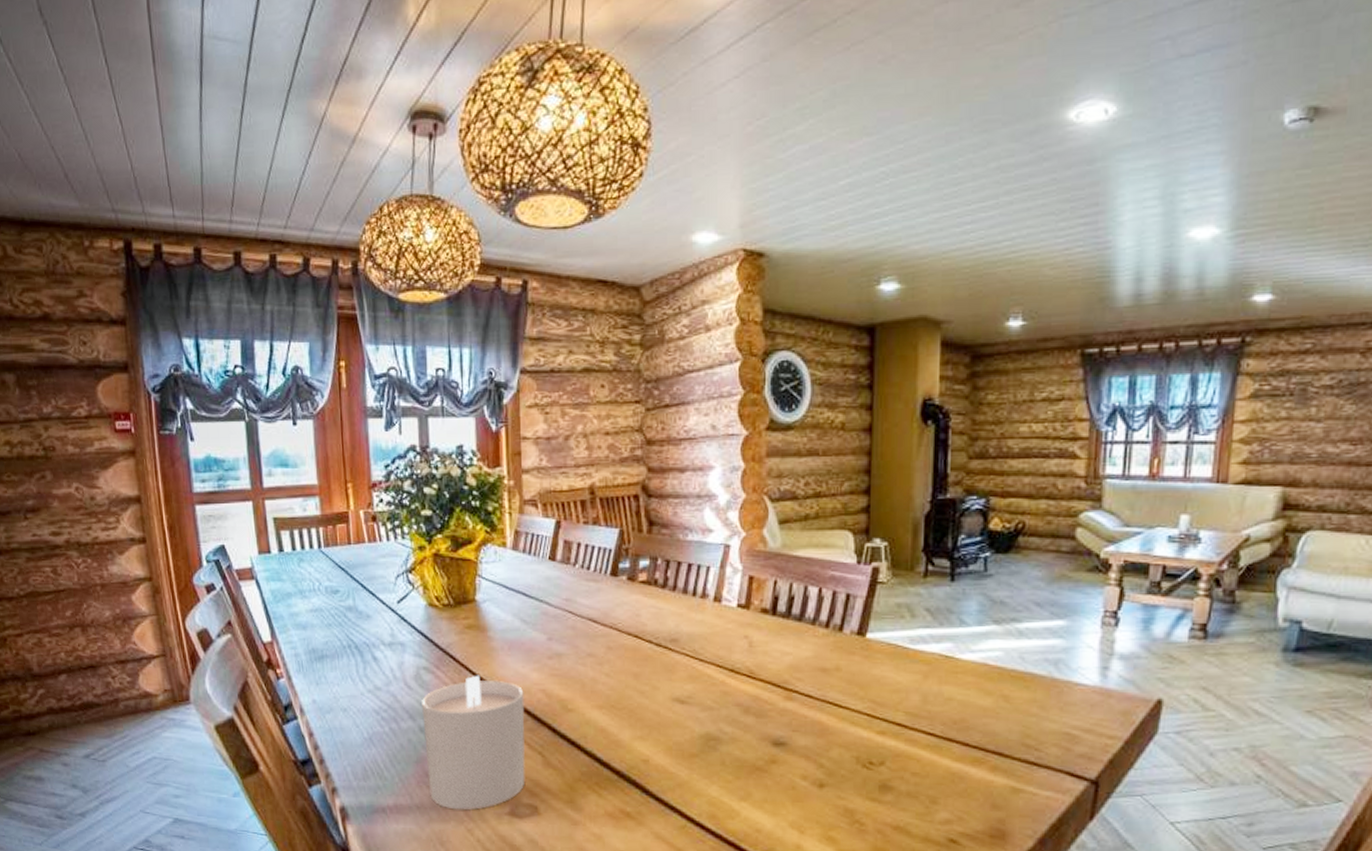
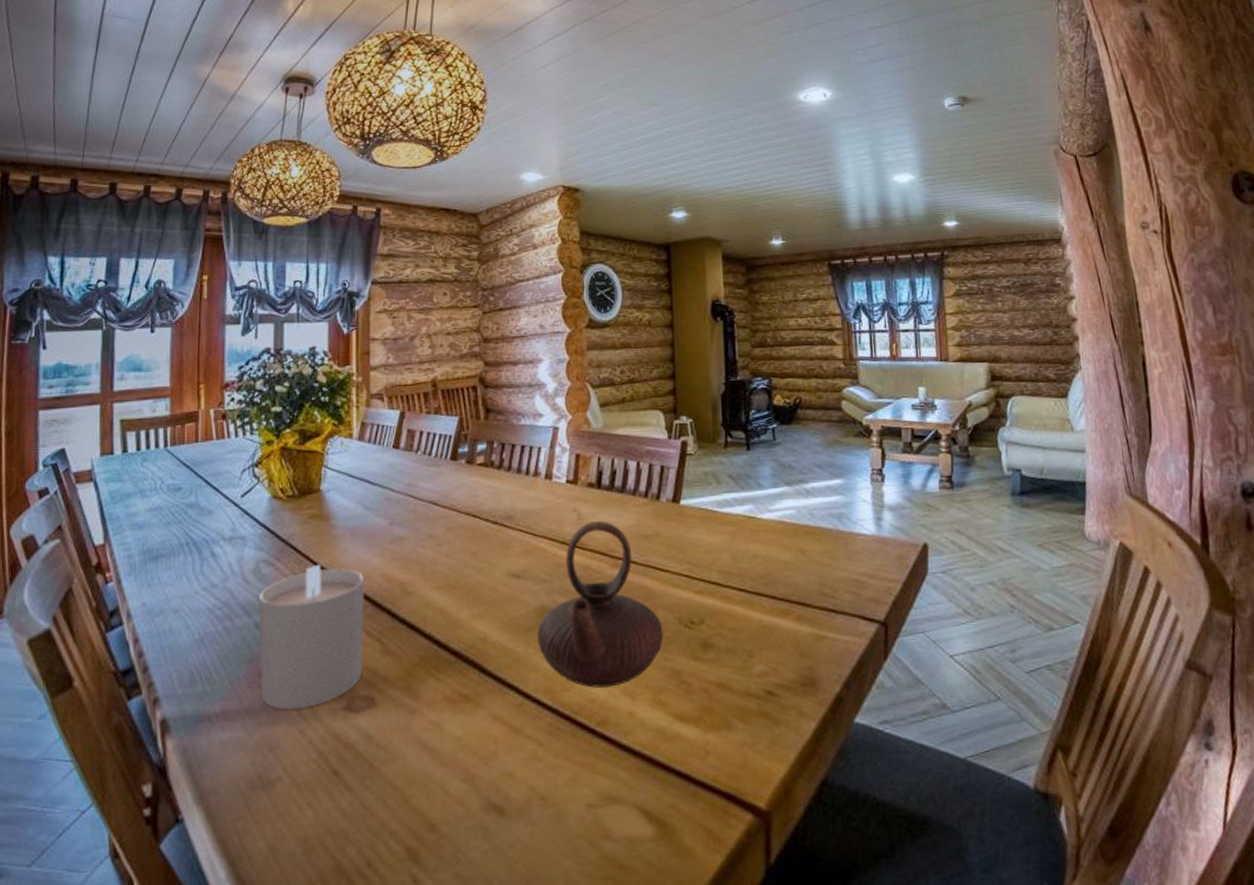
teapot: none [702,650,838,819] -> present [537,521,664,688]

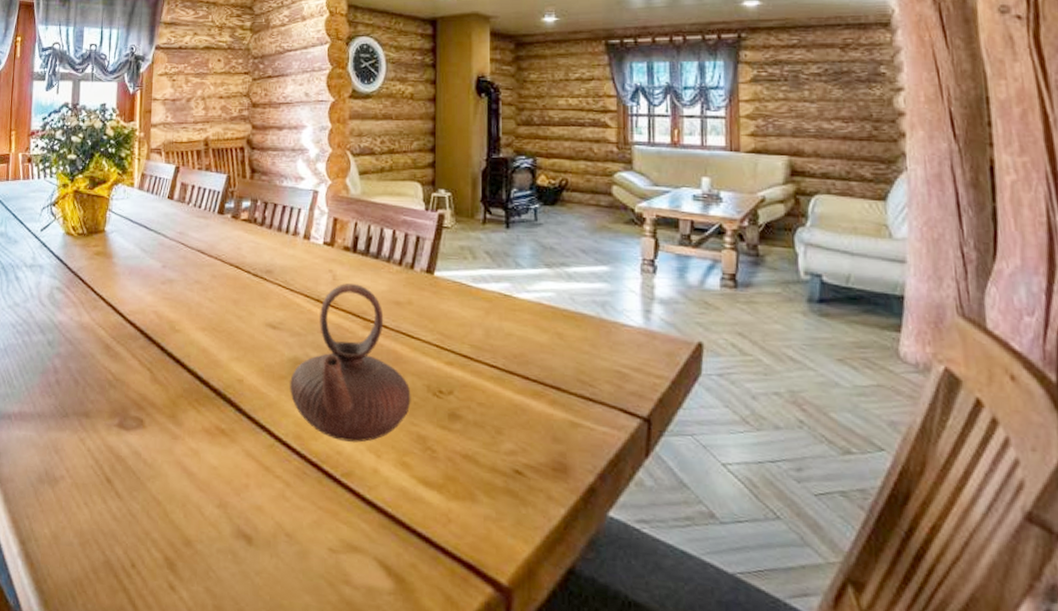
candle: present [259,564,365,710] -> none [51,296,139,420]

